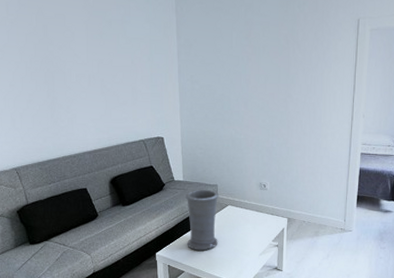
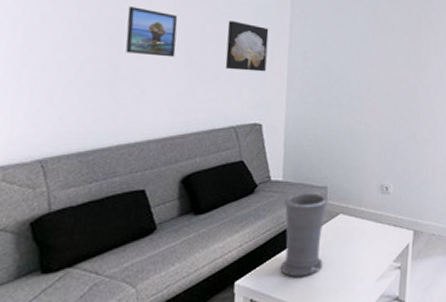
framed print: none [54,48,93,87] -> present [125,6,178,58]
wall art: none [129,54,162,95] -> present [225,21,269,72]

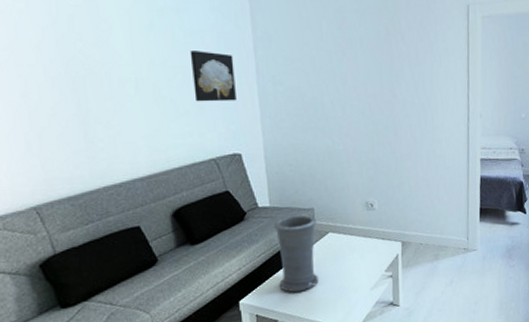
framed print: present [125,6,178,58] -> none [85,45,143,95]

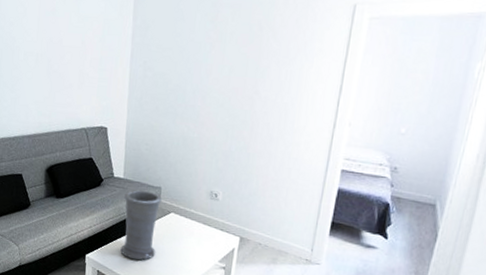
wall art: present [189,51,236,102] -> none [78,34,114,81]

